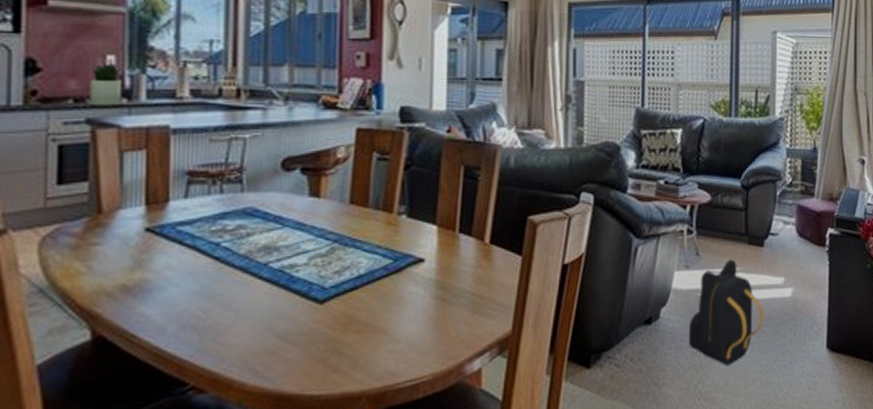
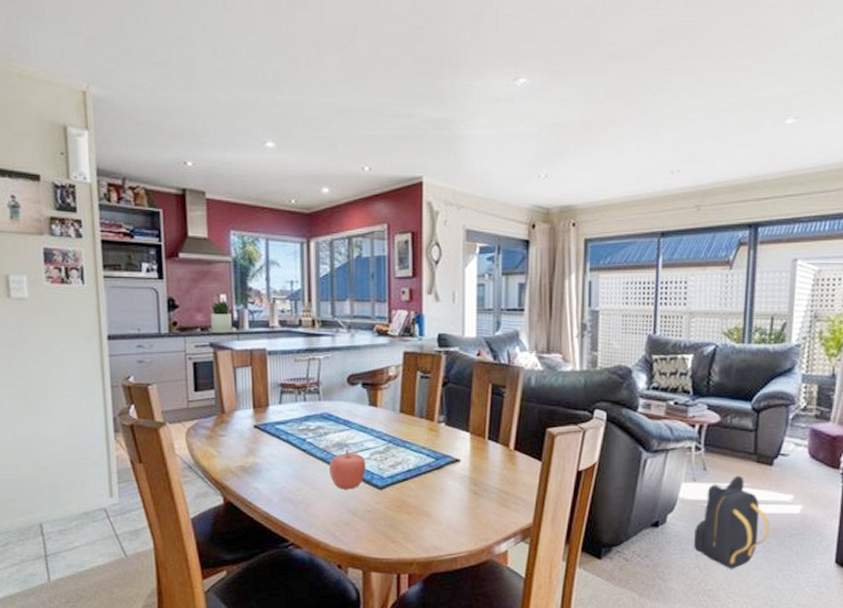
fruit: none [250,253,302,307] -> present [328,449,366,489]

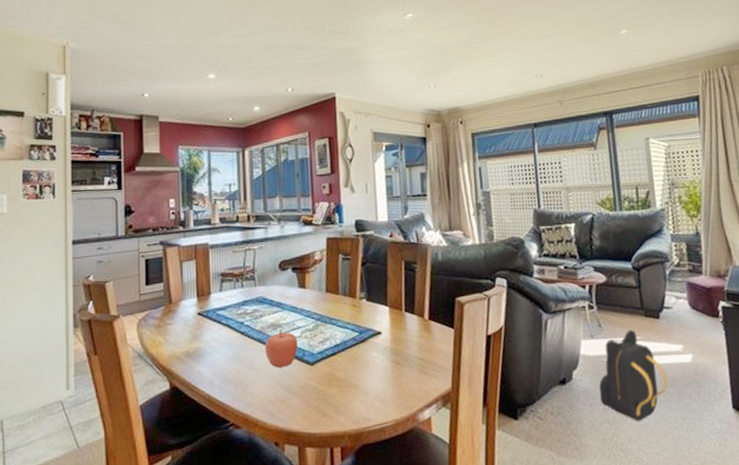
planter: present [208,299,233,334] -> none [159,203,180,233]

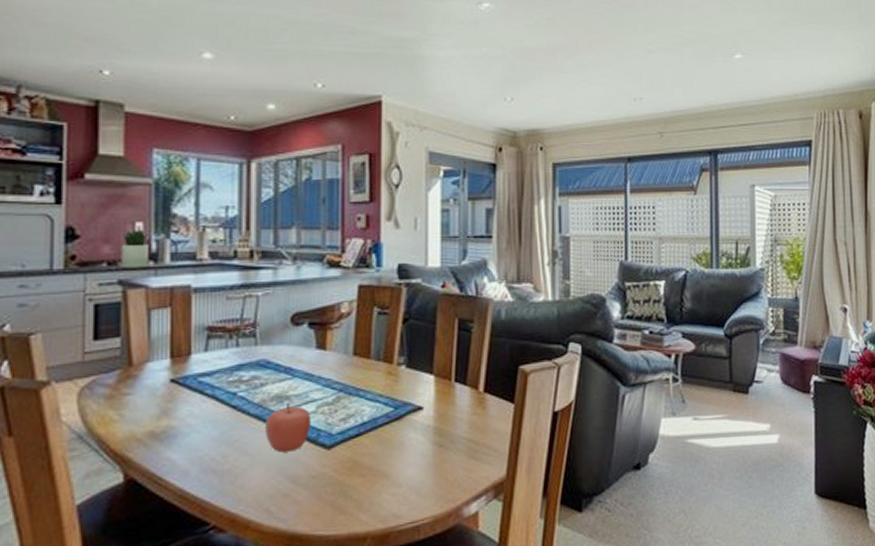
planter: none [159,203,180,233] -> present [117,228,150,269]
backpack: present [599,330,668,421] -> none [677,406,750,511]

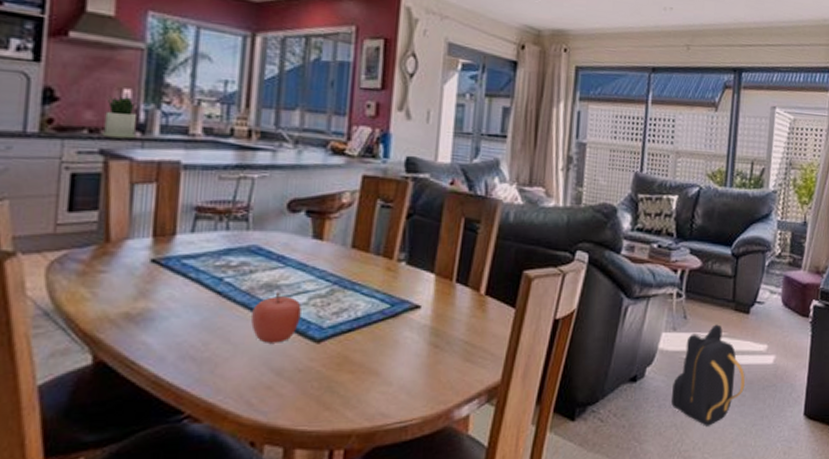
backpack: none [677,406,750,511] -> present [671,324,745,426]

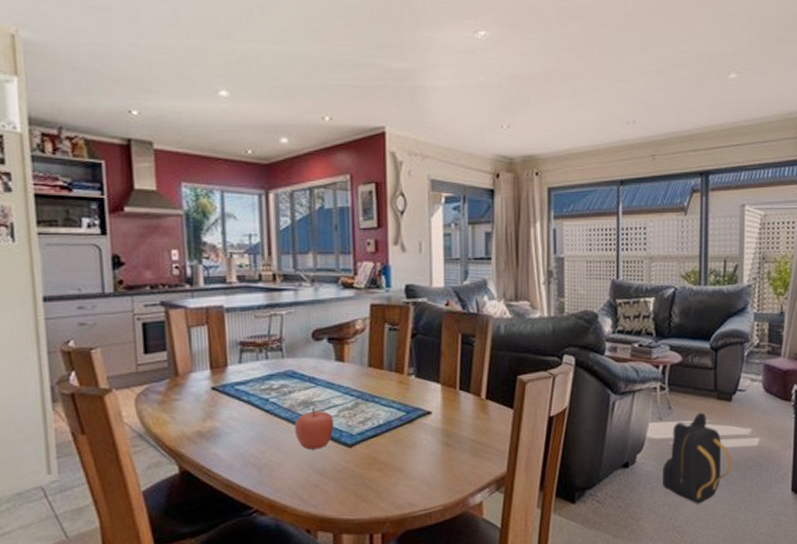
planter: present [99,95,137,140] -> none [159,255,187,292]

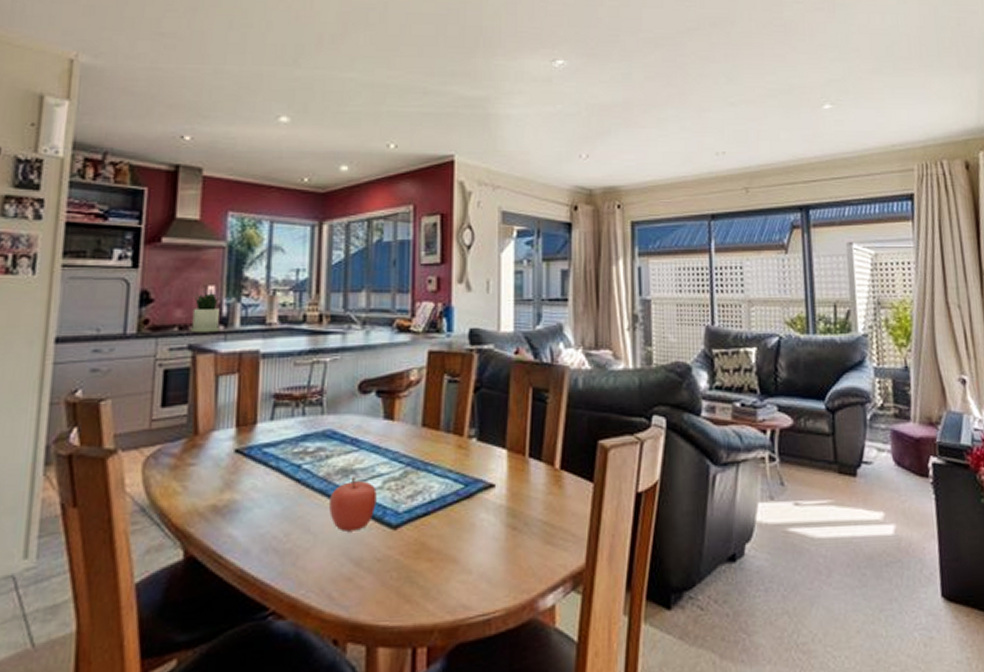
planter: none [159,255,187,292] -> present [188,291,220,334]
backpack: present [663,412,731,504] -> none [778,490,864,613]

